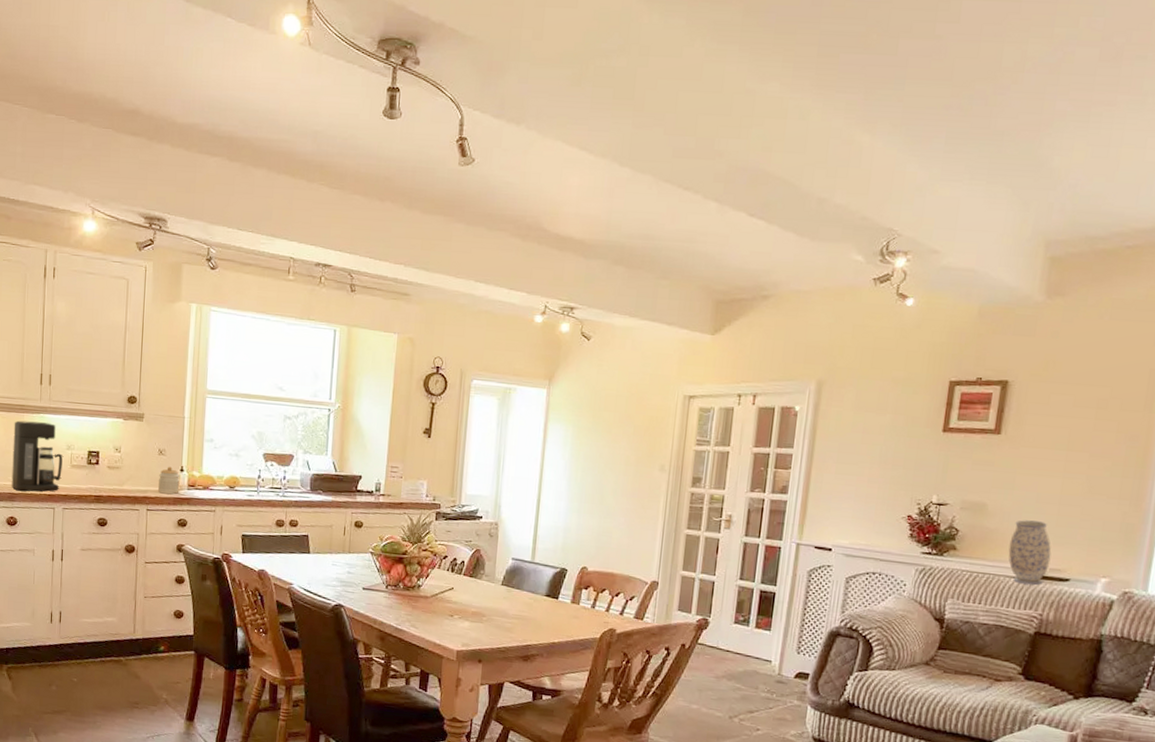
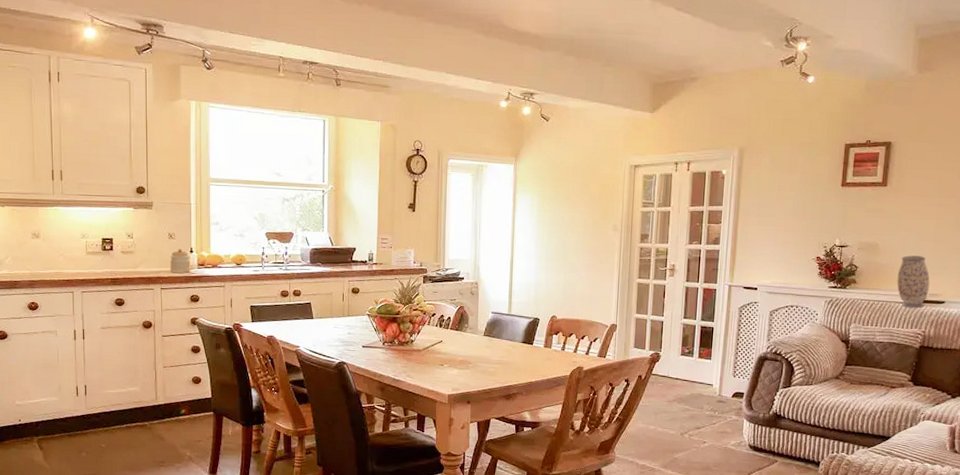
coffee maker: present [11,420,63,492] -> none [29,214,78,279]

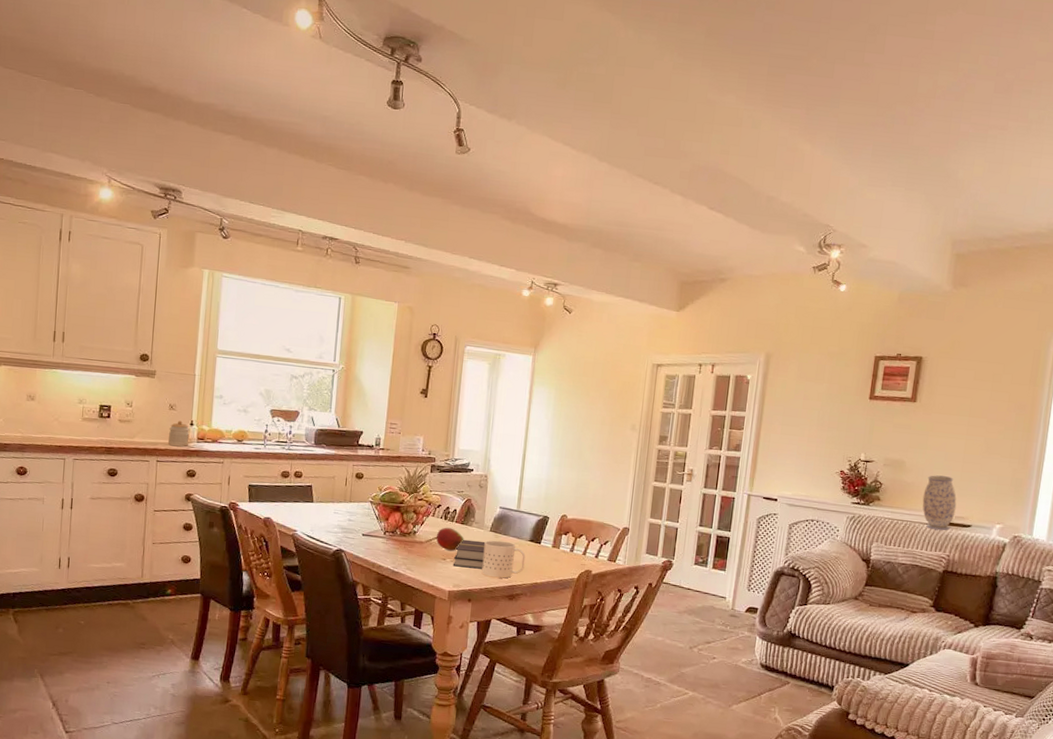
fruit: none [432,334,460,357] -> present [436,527,464,552]
book: none [450,345,480,372] -> present [452,539,486,569]
mug: none [478,344,519,380] -> present [481,540,526,579]

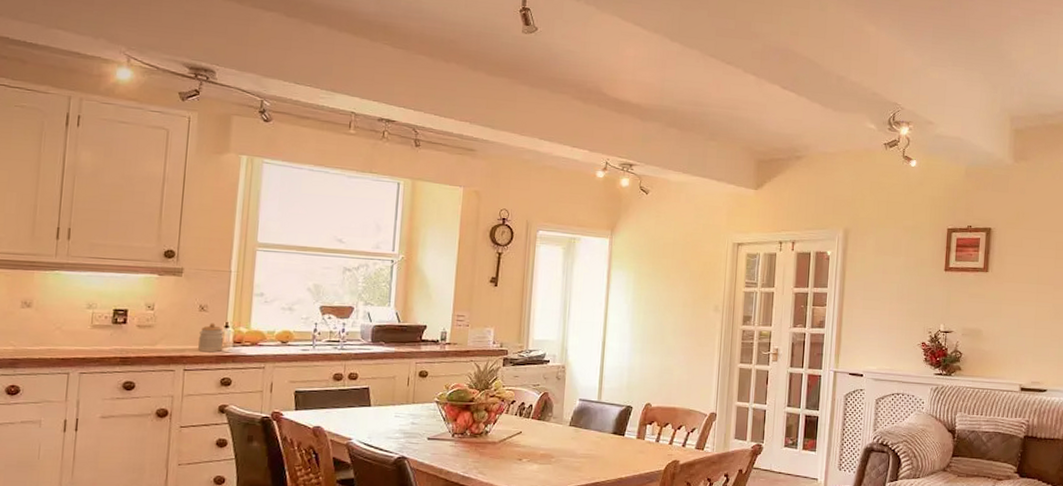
fruit: present [436,527,464,552] -> none [510,424,542,450]
book: present [452,539,486,569] -> none [529,436,565,468]
mug: present [481,540,526,579] -> none [561,435,609,476]
vase: present [922,475,957,531] -> none [1000,342,1032,397]

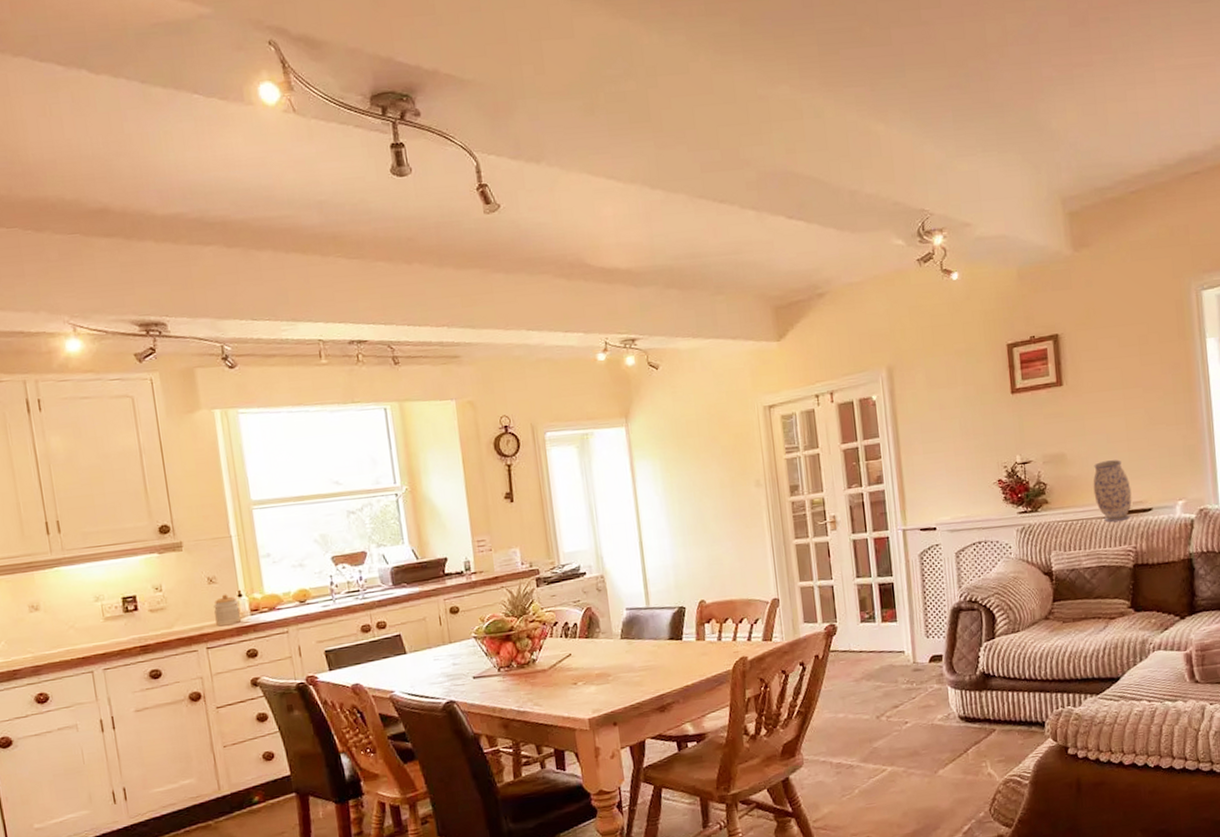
vase: none [1000,342,1032,397] -> present [1093,460,1132,523]

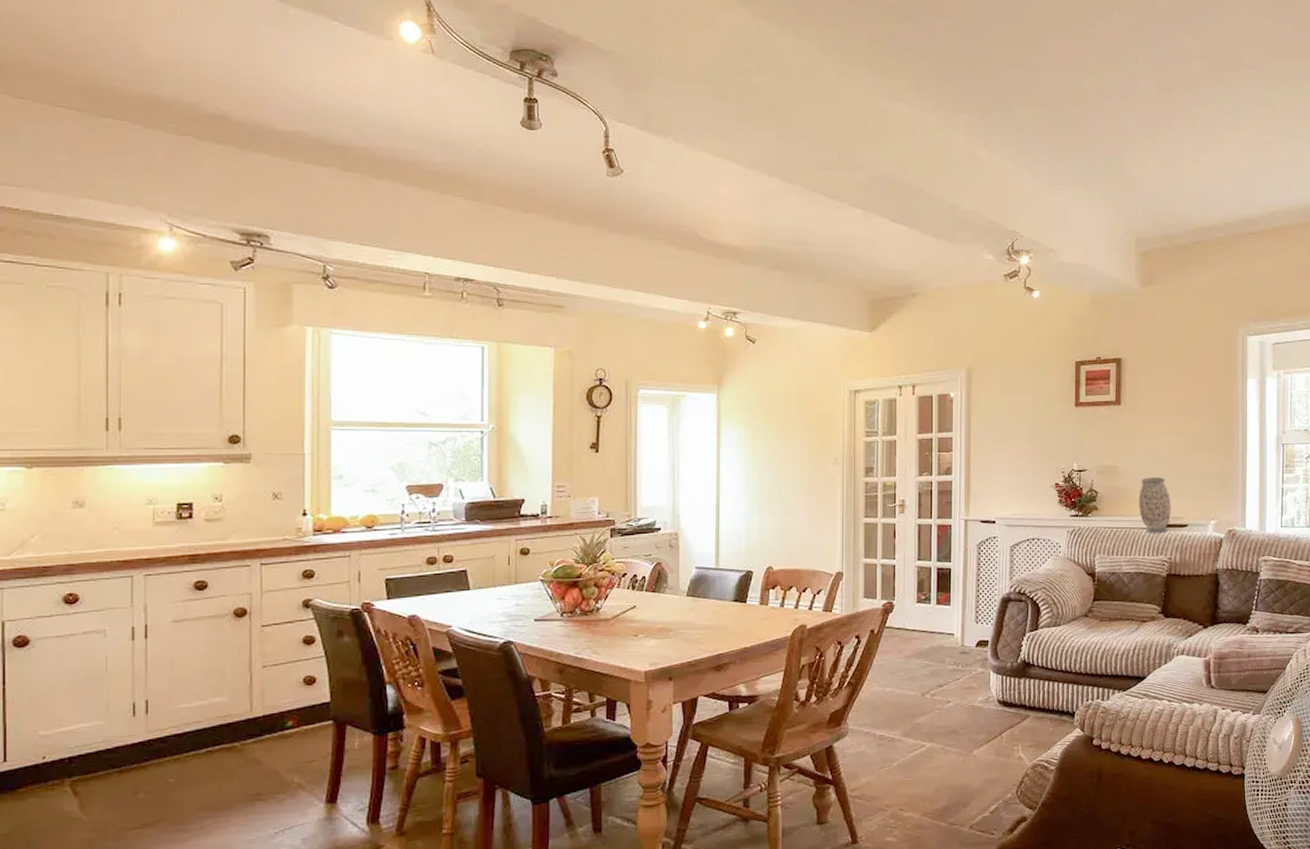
jar: present [214,594,242,627] -> none [273,511,303,544]

